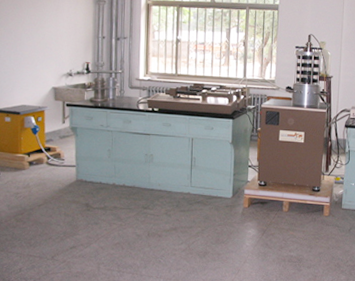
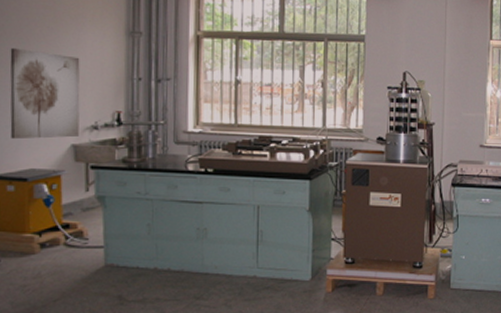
wall art: none [7,12,59,83] -> present [10,47,80,140]

